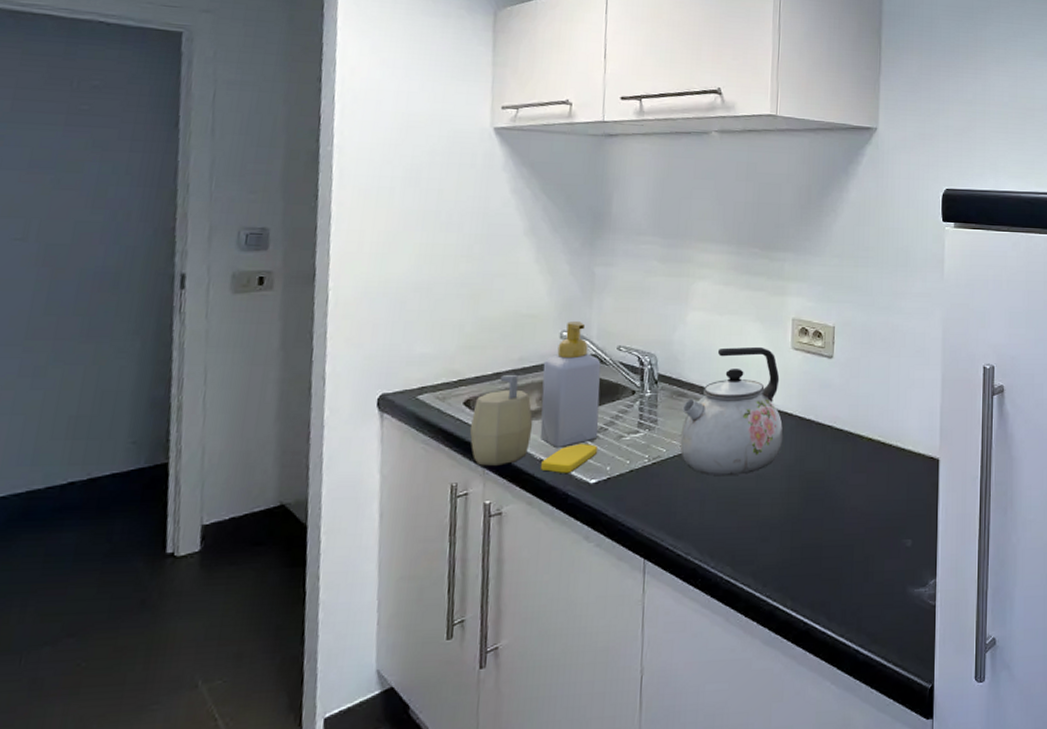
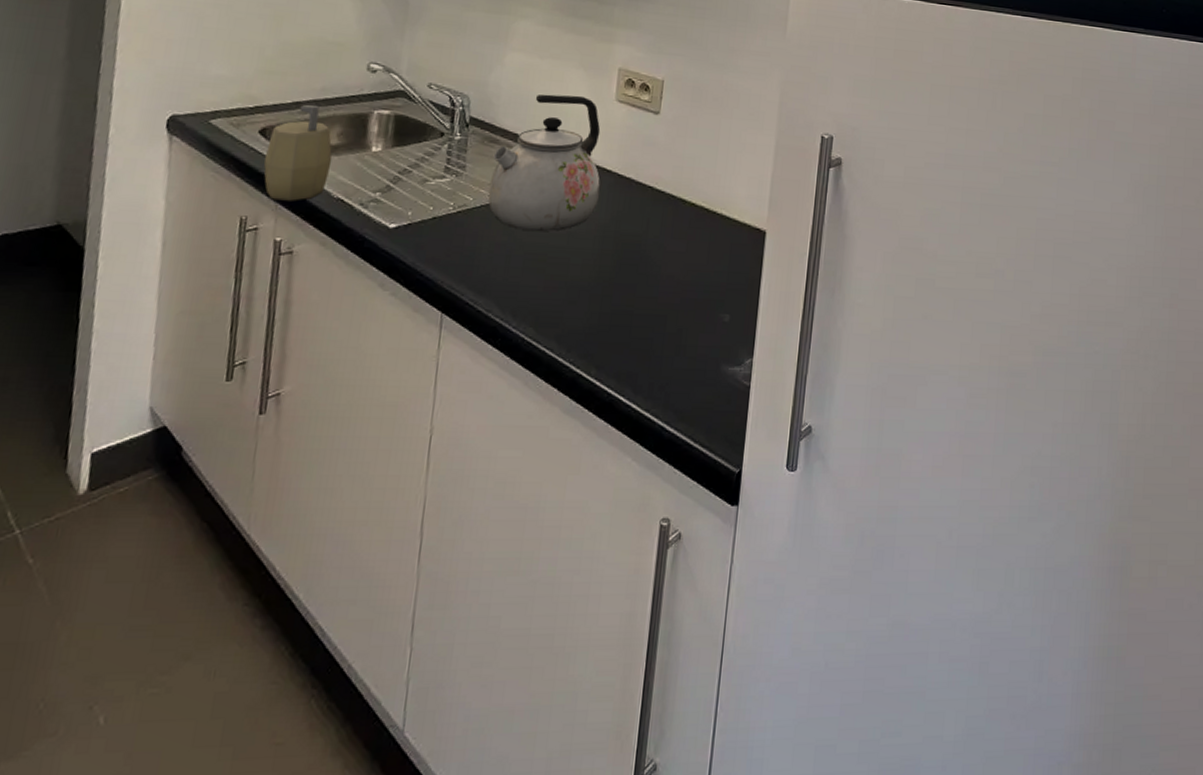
soap bottle: present [540,321,601,449] -> none [339,53,409,188]
sponge: present [541,444,597,474] -> none [337,185,400,216]

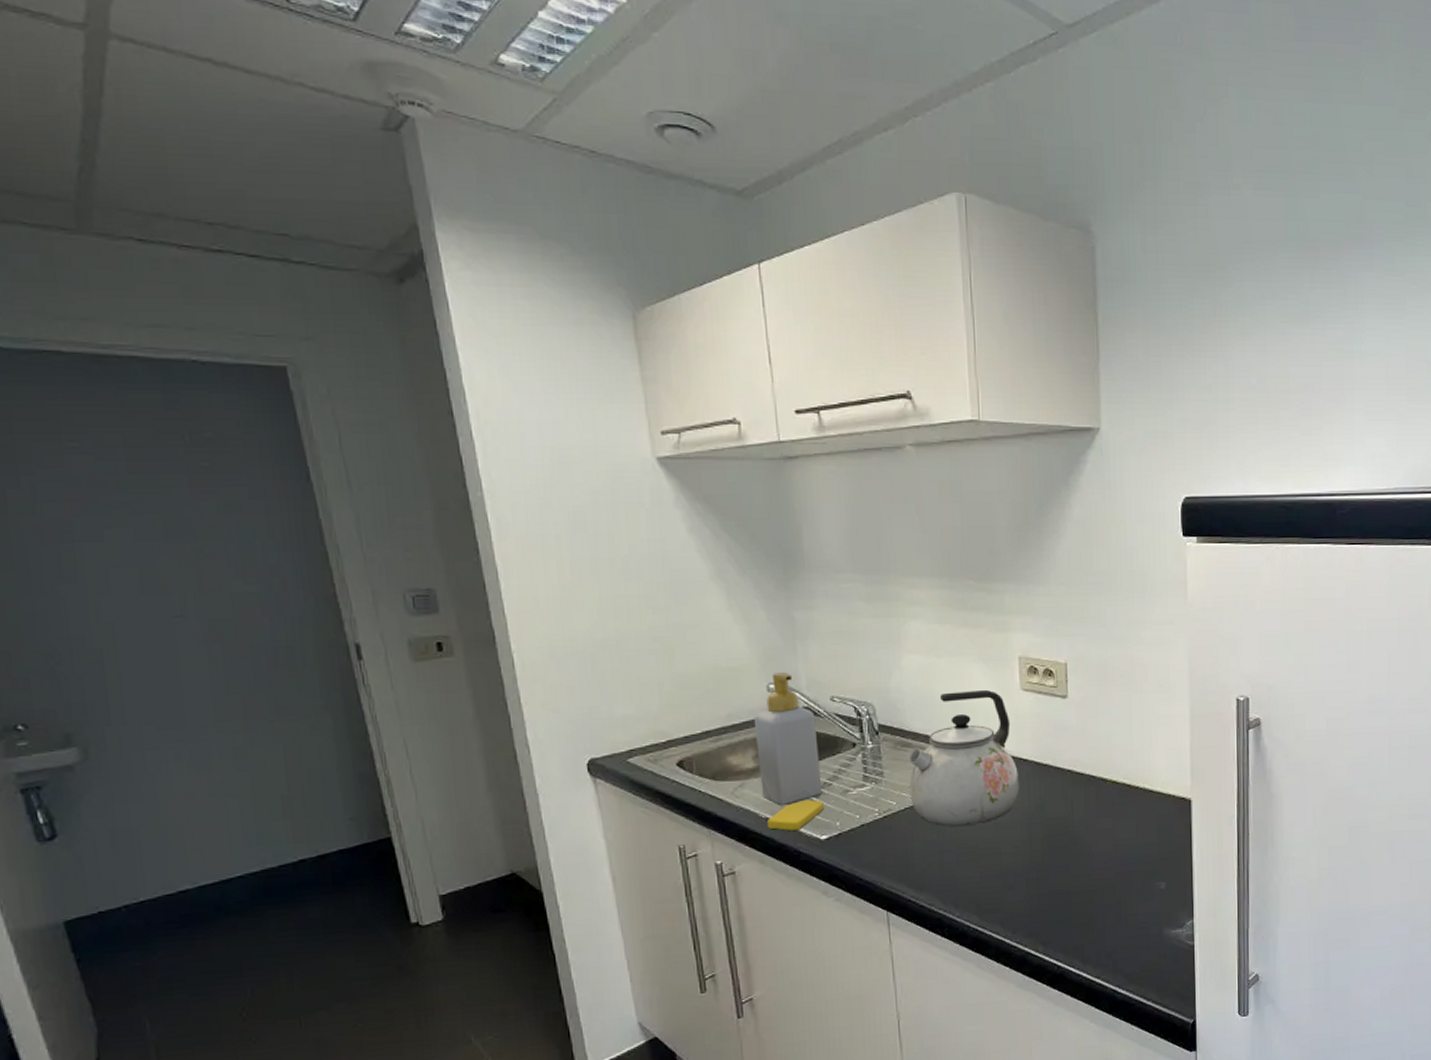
soap dispenser: present [263,104,333,203] -> none [687,731,753,828]
sponge: none [337,185,400,216] -> present [768,800,824,832]
soap bottle: none [339,53,409,188] -> present [753,672,823,806]

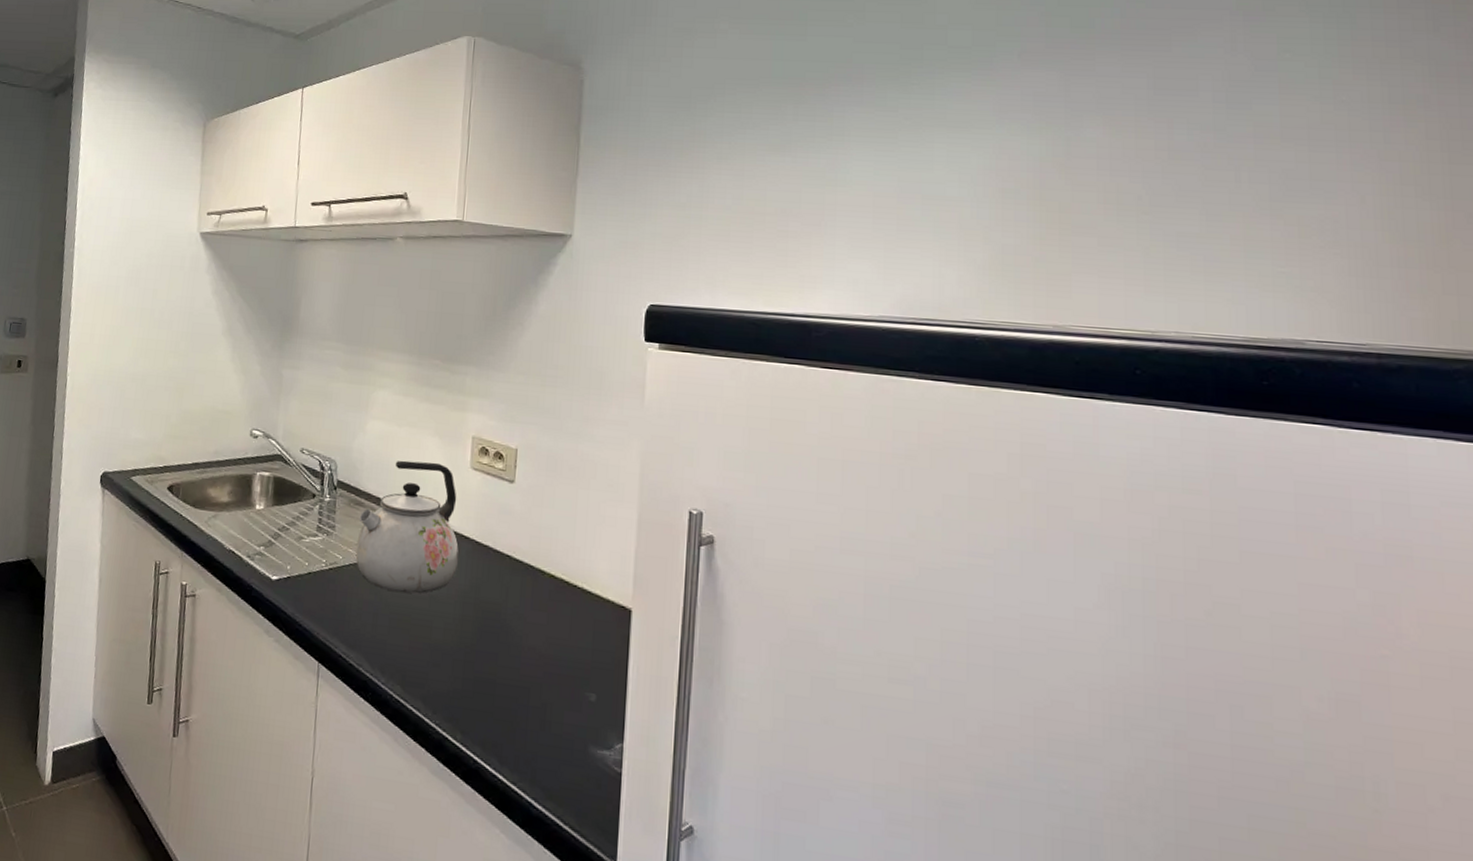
soap bottle: present [753,672,823,806] -> none [230,420,285,542]
sponge: present [768,800,824,832] -> none [230,540,280,568]

